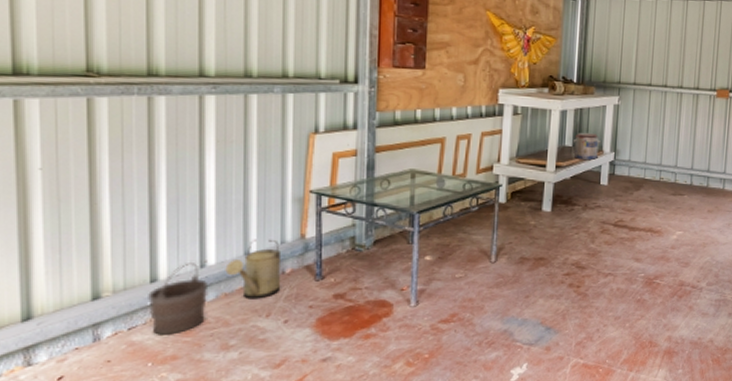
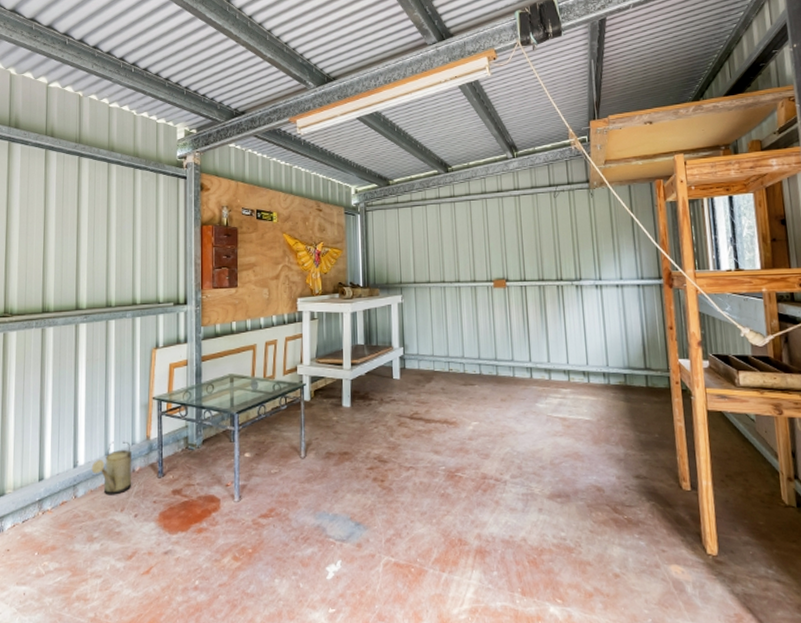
bucket: present [148,263,209,337] -> none [37,463,80,529]
paint can: present [572,132,602,161] -> none [364,330,390,357]

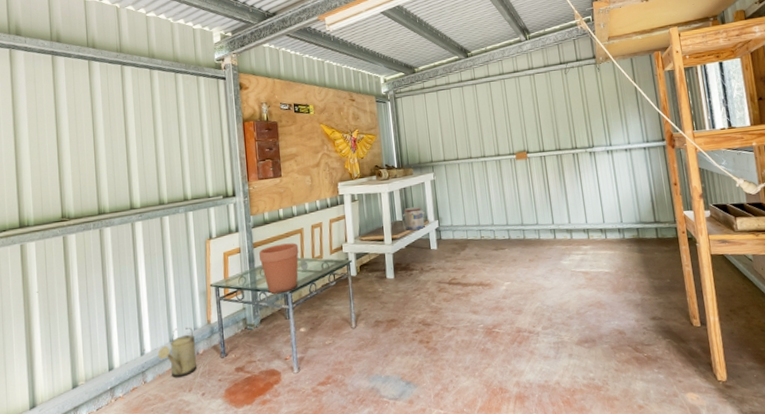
flowerpot: none [206,359,250,414] -> present [258,243,299,294]
paint can: none [364,330,390,357] -> present [402,206,426,231]

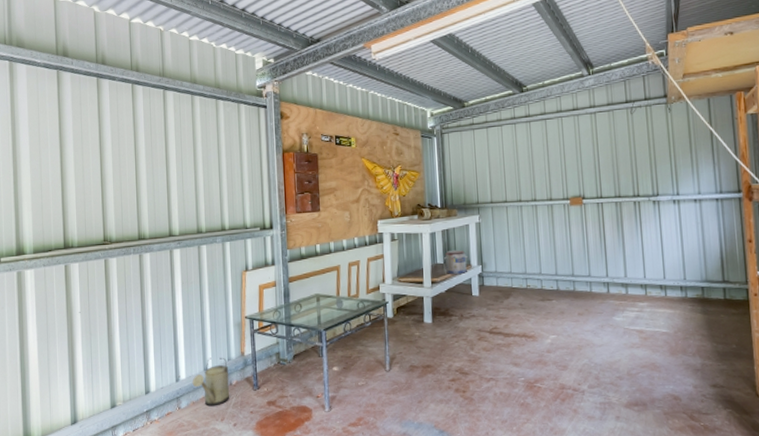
flowerpot: present [258,243,299,294] -> none [294,280,335,331]

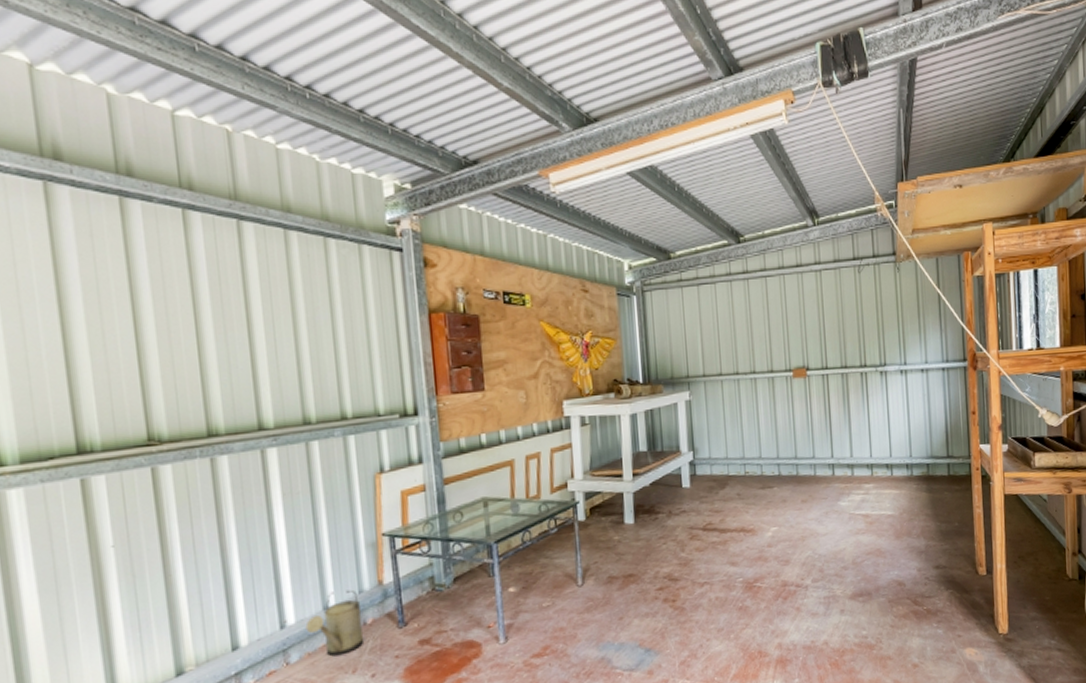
paint can: present [443,249,469,275] -> none [647,433,678,465]

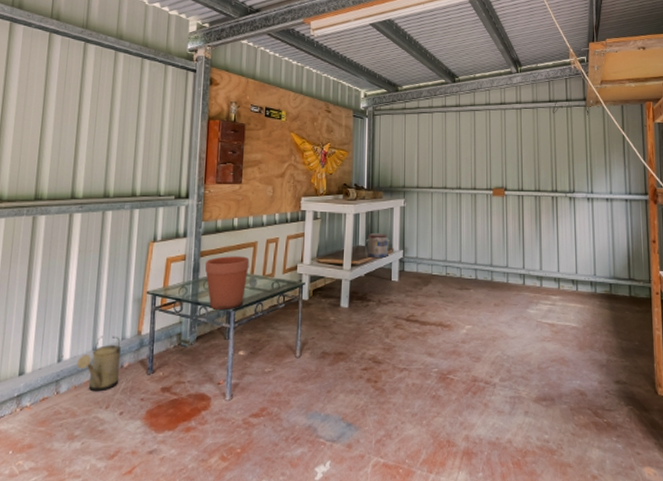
flowerpot: none [451,478,508,545] -> present [205,256,250,311]
paint can: none [647,433,678,465] -> present [365,232,391,259]

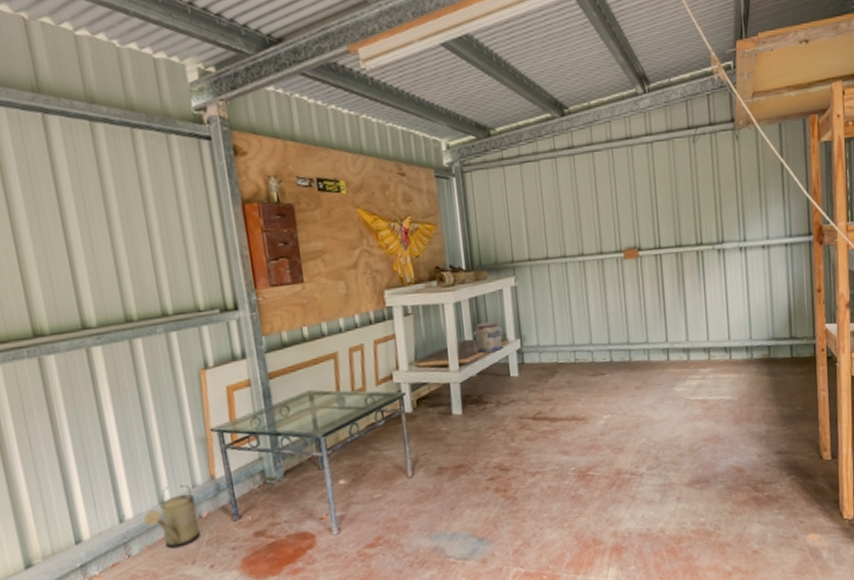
flowerpot: present [205,256,250,311] -> none [276,371,334,439]

